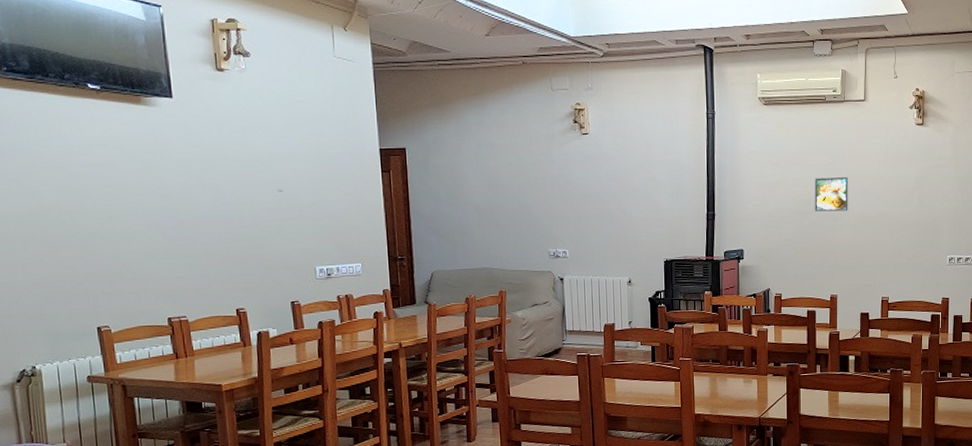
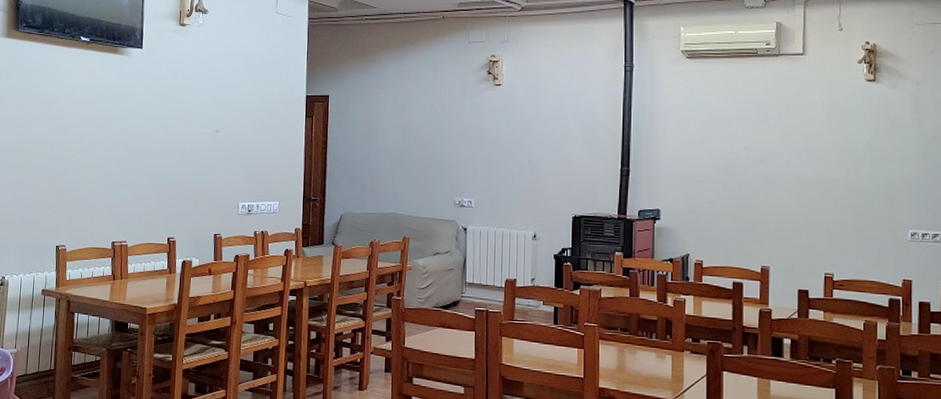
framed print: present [814,176,848,211] -> none [744,135,783,173]

